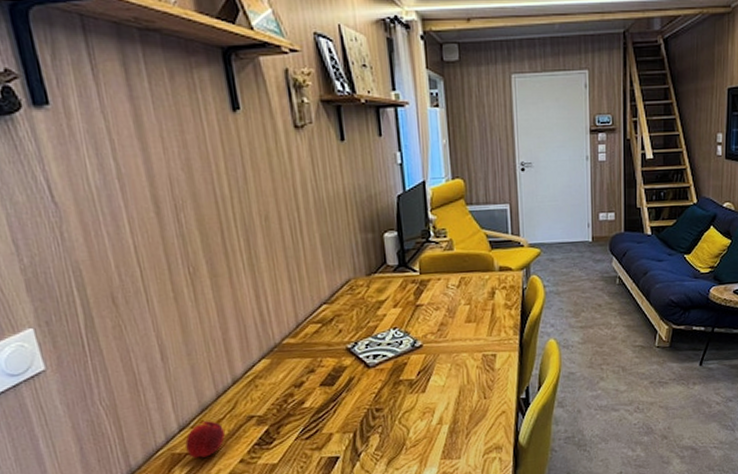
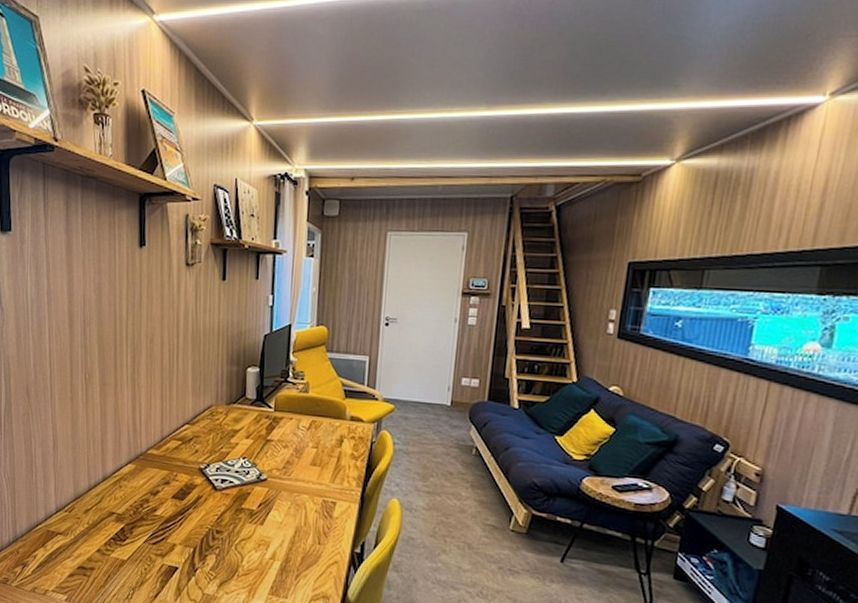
peach: present [185,421,225,459] -> none [58,508,89,540]

